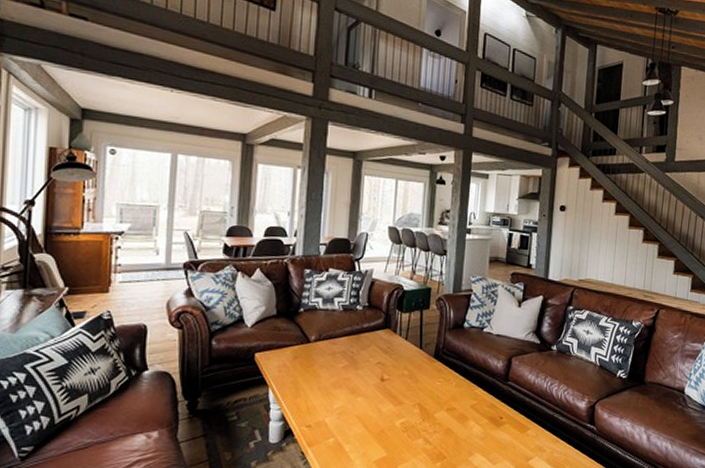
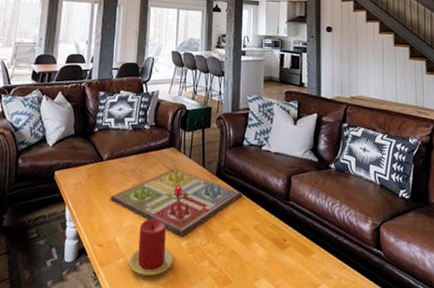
gameboard: none [318,350,461,416] -> present [110,168,243,236]
candle: none [339,399,386,454] -> present [128,218,173,276]

